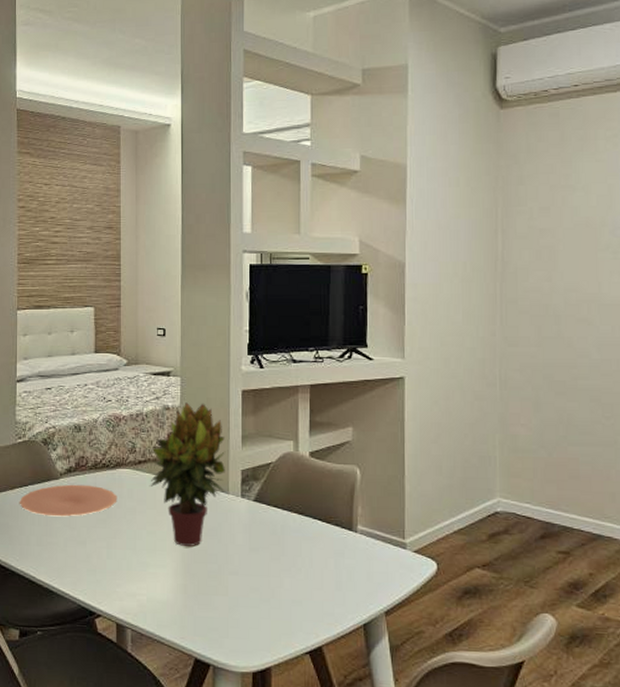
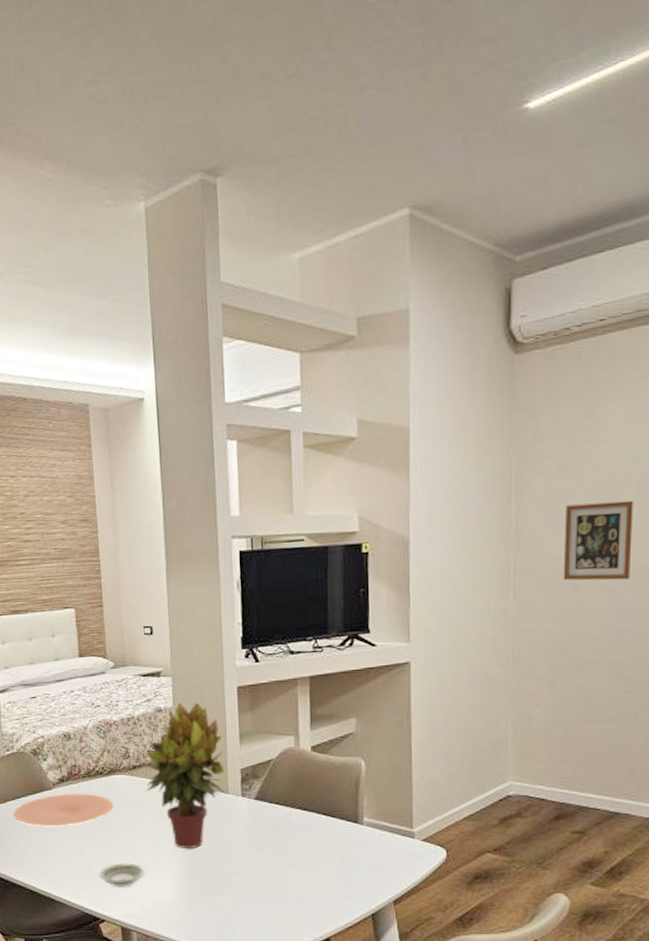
saucer: none [99,557,143,582] -> present [99,863,144,887]
picture frame: none [545,242,608,313] -> present [563,500,634,581]

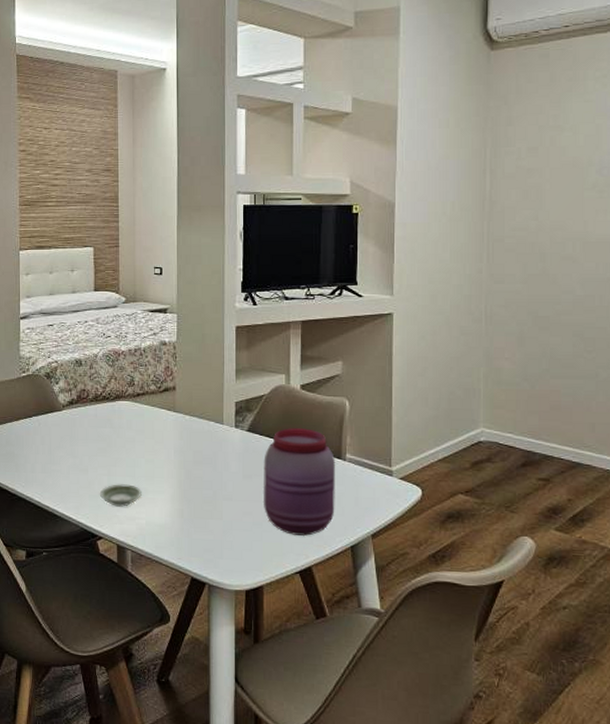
plate: present [13,793,114,827] -> none [24,415,117,446]
potted plant: present [145,702,226,848] -> none [147,338,221,474]
jar: none [274,793,353,906] -> present [262,428,335,536]
picture frame: present [563,500,634,581] -> none [531,181,594,251]

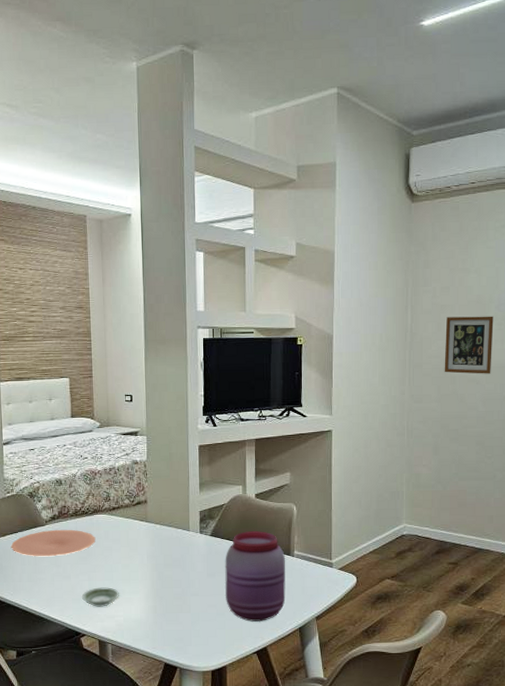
plate: none [24,415,117,446] -> present [10,529,96,557]
picture frame: none [531,181,594,251] -> present [444,316,494,374]

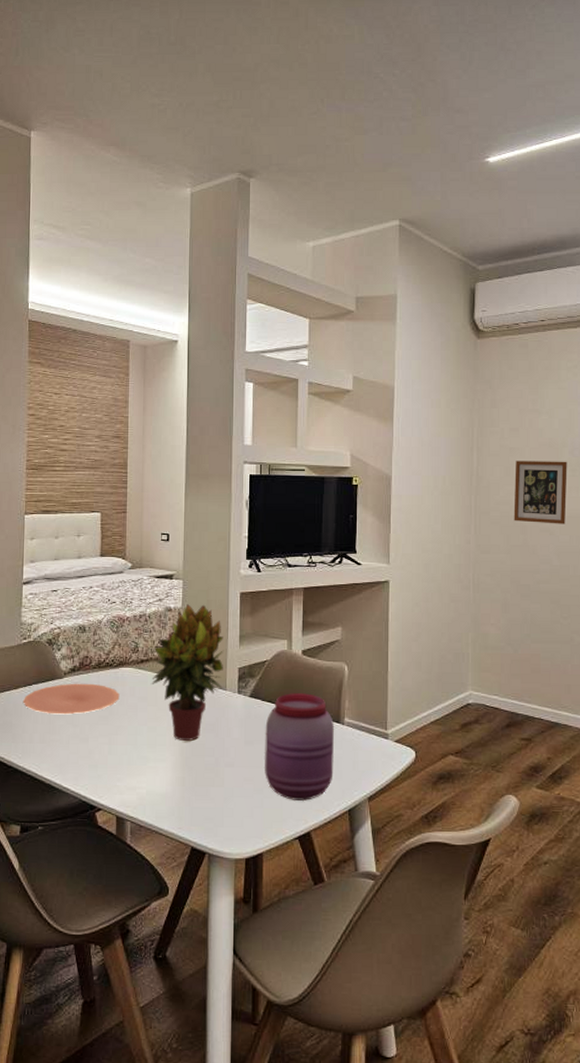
saucer: present [82,587,119,607] -> none [100,753,143,776]
potted plant: none [122,457,187,575] -> present [150,604,224,741]

